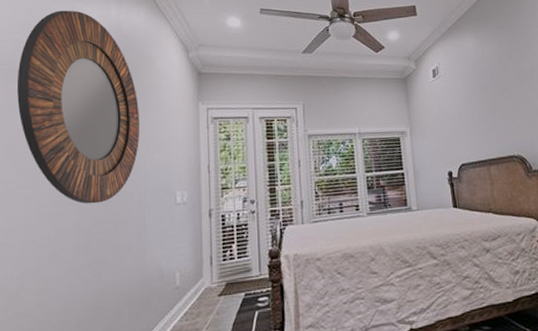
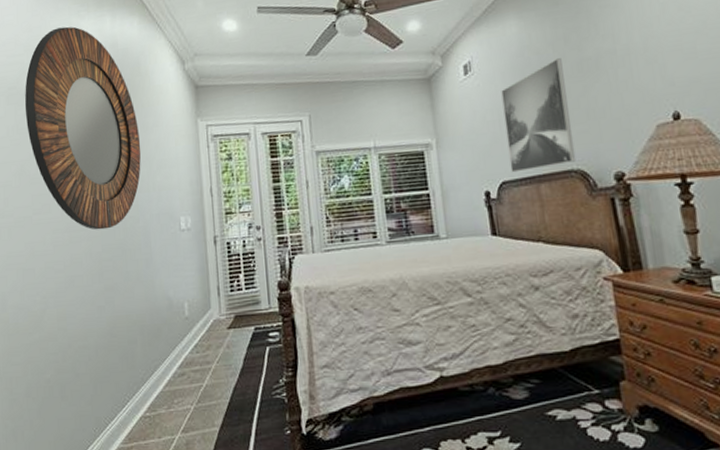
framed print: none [461,69,517,157] -> present [501,58,576,173]

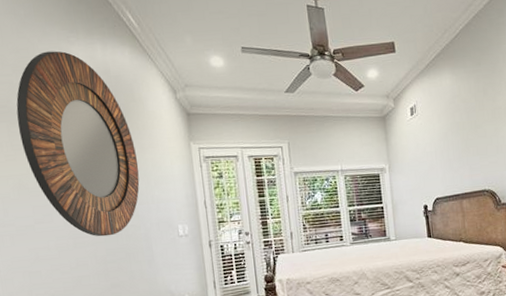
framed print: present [501,58,576,173] -> none [437,106,488,192]

